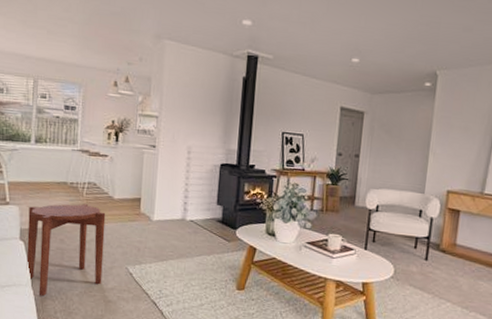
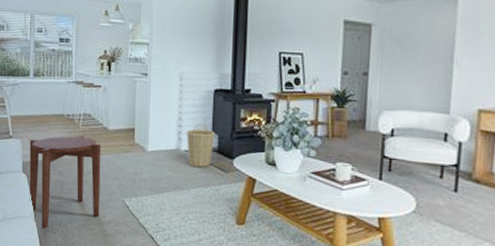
basket: none [191,195,220,237] -> present [186,123,215,168]

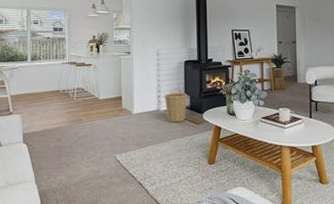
side table: present [29,136,101,229] -> none [29,107,95,189]

